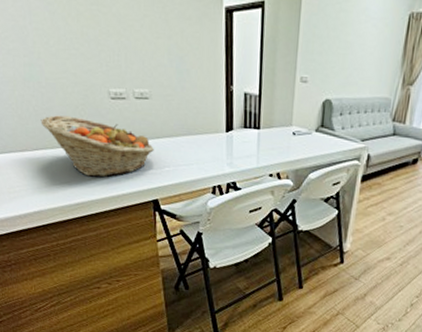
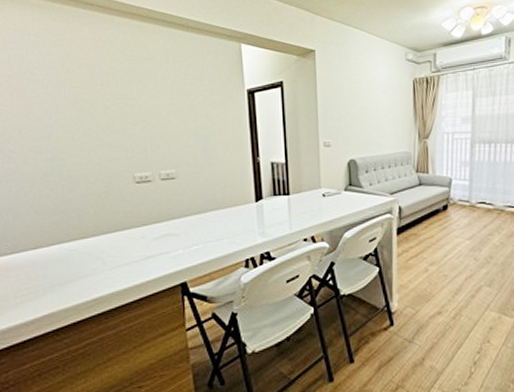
fruit basket: present [40,115,154,177] -> none [59,205,181,267]

